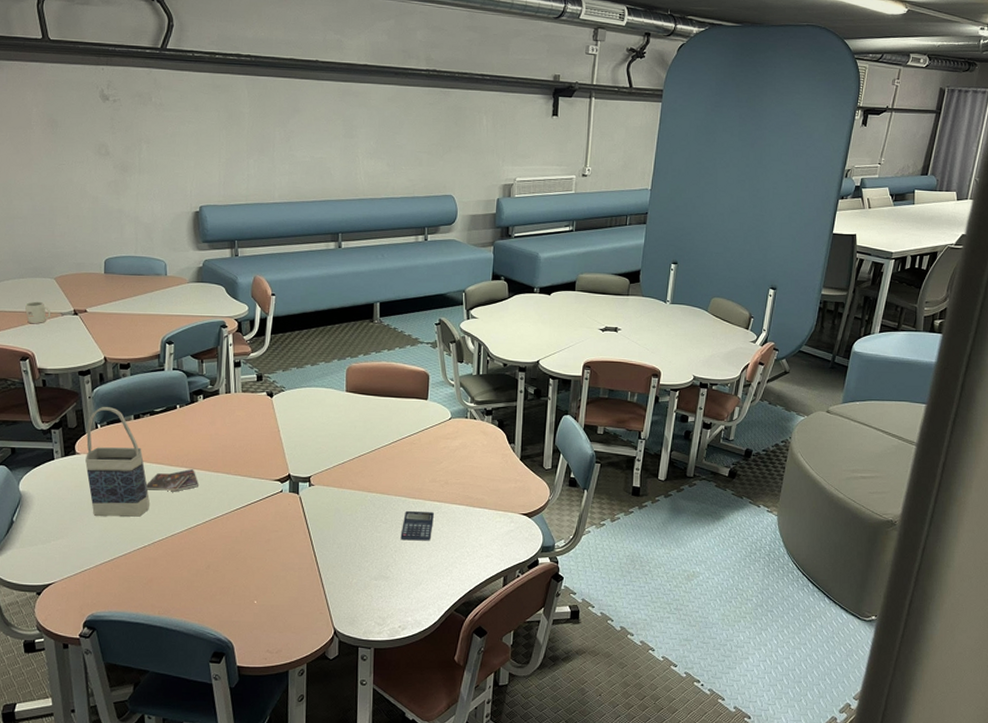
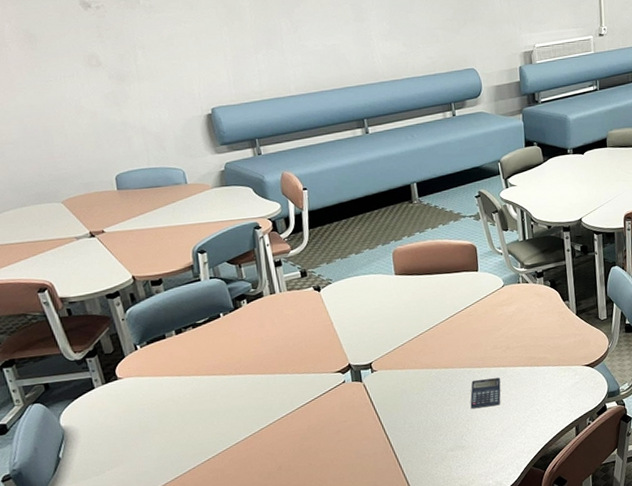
mug: present [25,301,51,324] -> none [33,228,65,253]
bag: present [85,407,150,517] -> none [125,326,207,438]
booklet: present [146,469,198,492] -> none [200,375,256,403]

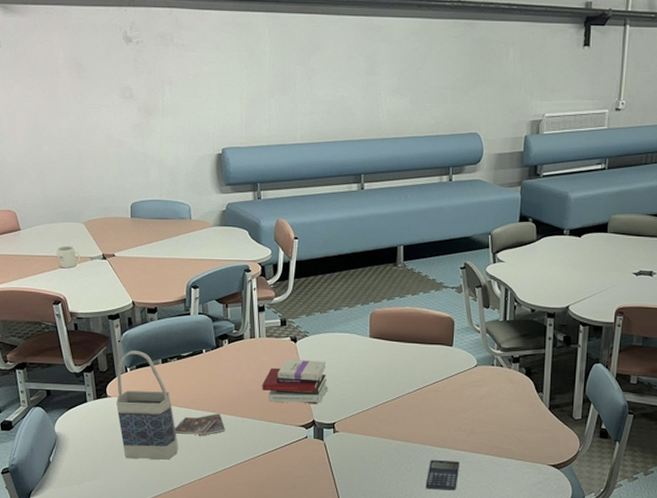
mug: none [33,228,65,253] -> present [57,245,81,269]
bag: none [125,326,207,438] -> present [116,351,178,460]
booklet: none [200,375,256,403] -> present [175,414,225,436]
books: none [290,305,360,354] -> present [262,359,328,405]

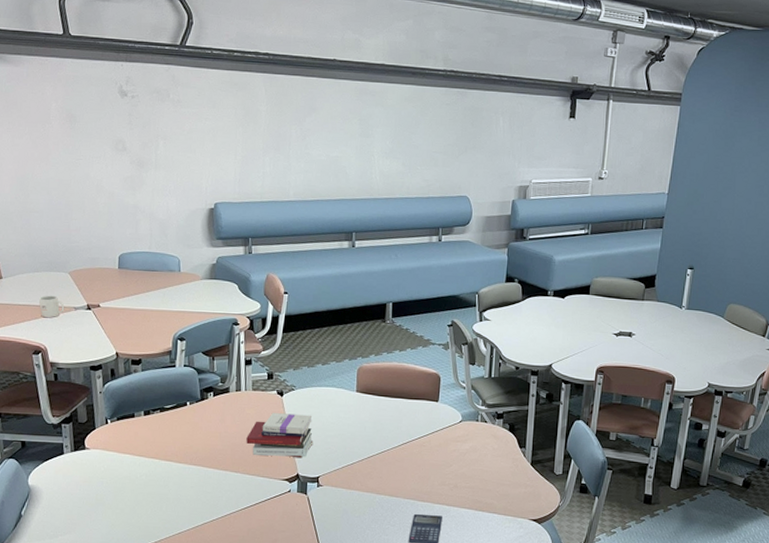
bag: present [116,351,178,460] -> none [94,402,158,514]
booklet: present [175,414,225,436] -> none [155,467,207,490]

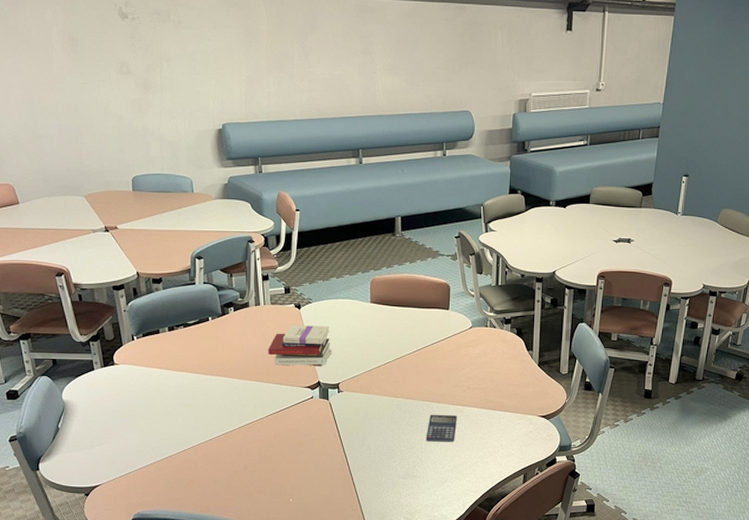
mug: present [39,295,65,318] -> none [58,218,83,241]

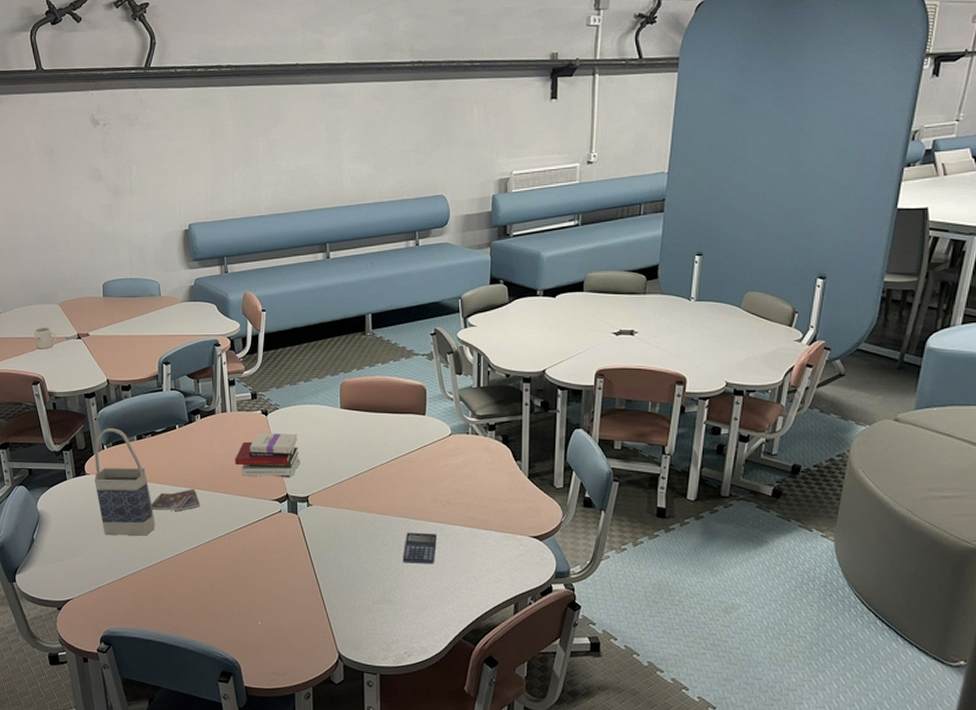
mug: none [58,218,83,241] -> present [34,327,57,349]
bag: none [124,320,187,423] -> present [95,428,155,536]
booklet: none [183,378,233,399] -> present [151,489,200,512]

